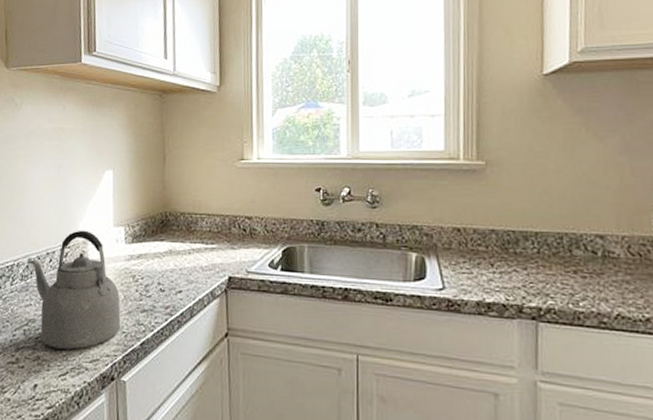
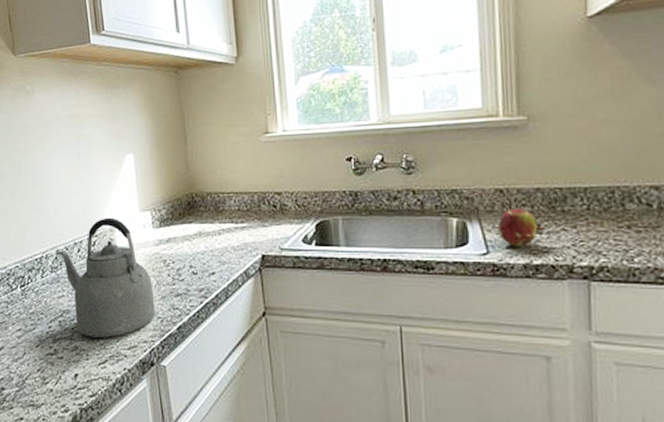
fruit: none [455,247,498,284] -> present [498,208,545,246]

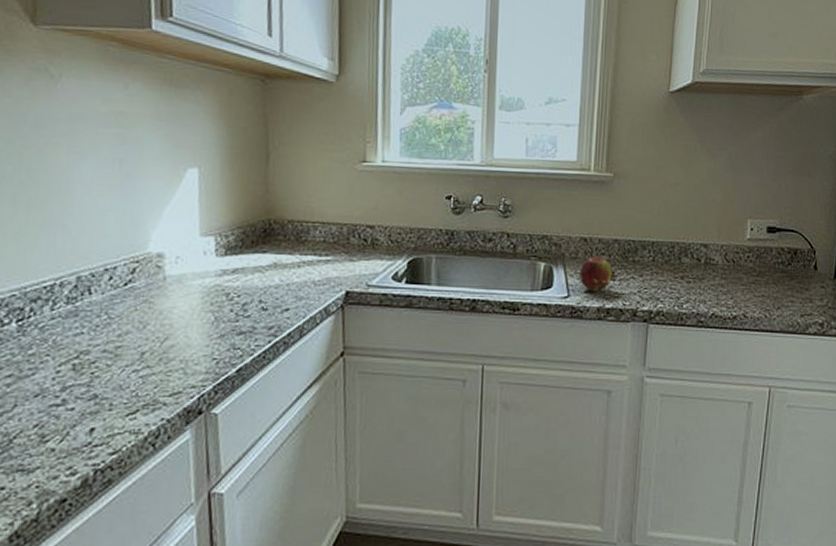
kettle: present [55,217,156,338] -> none [75,240,211,383]

